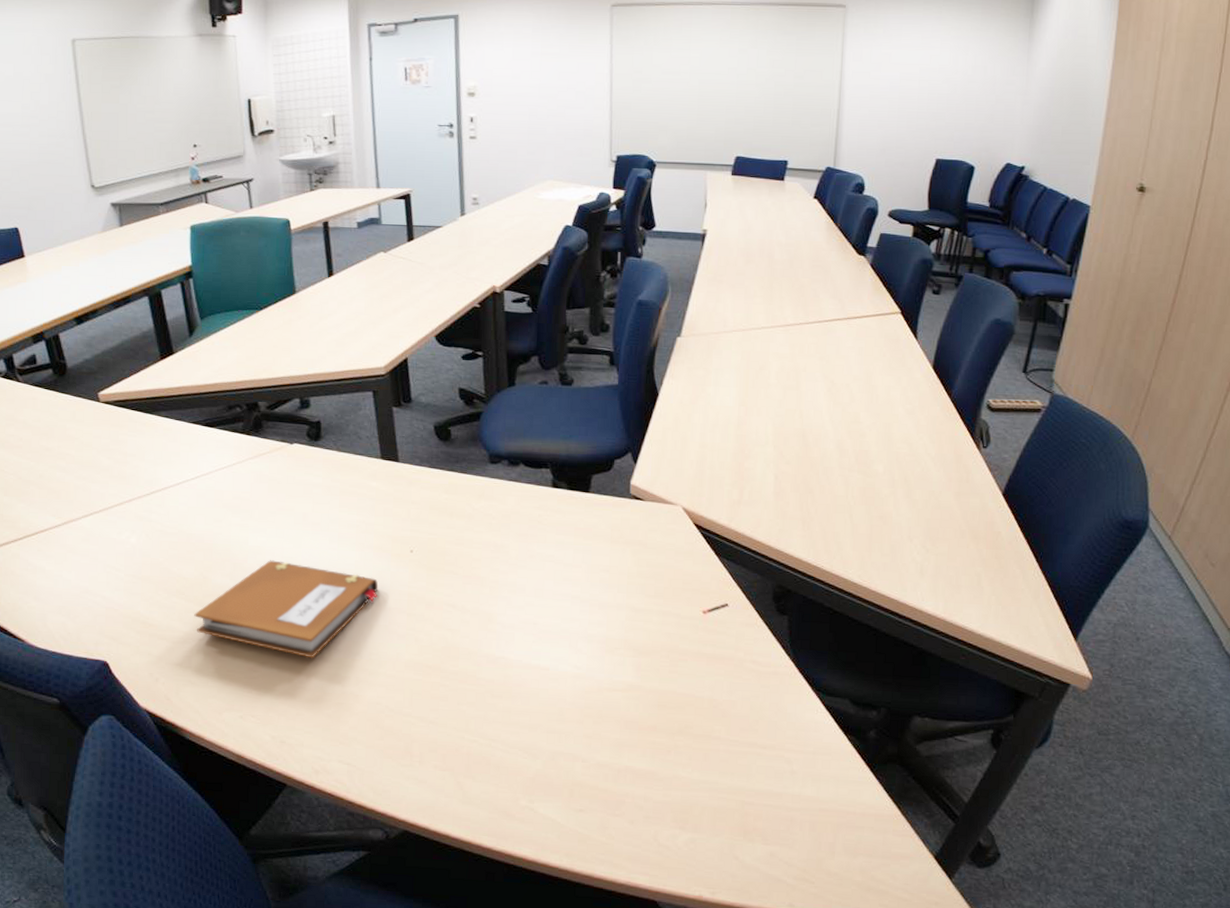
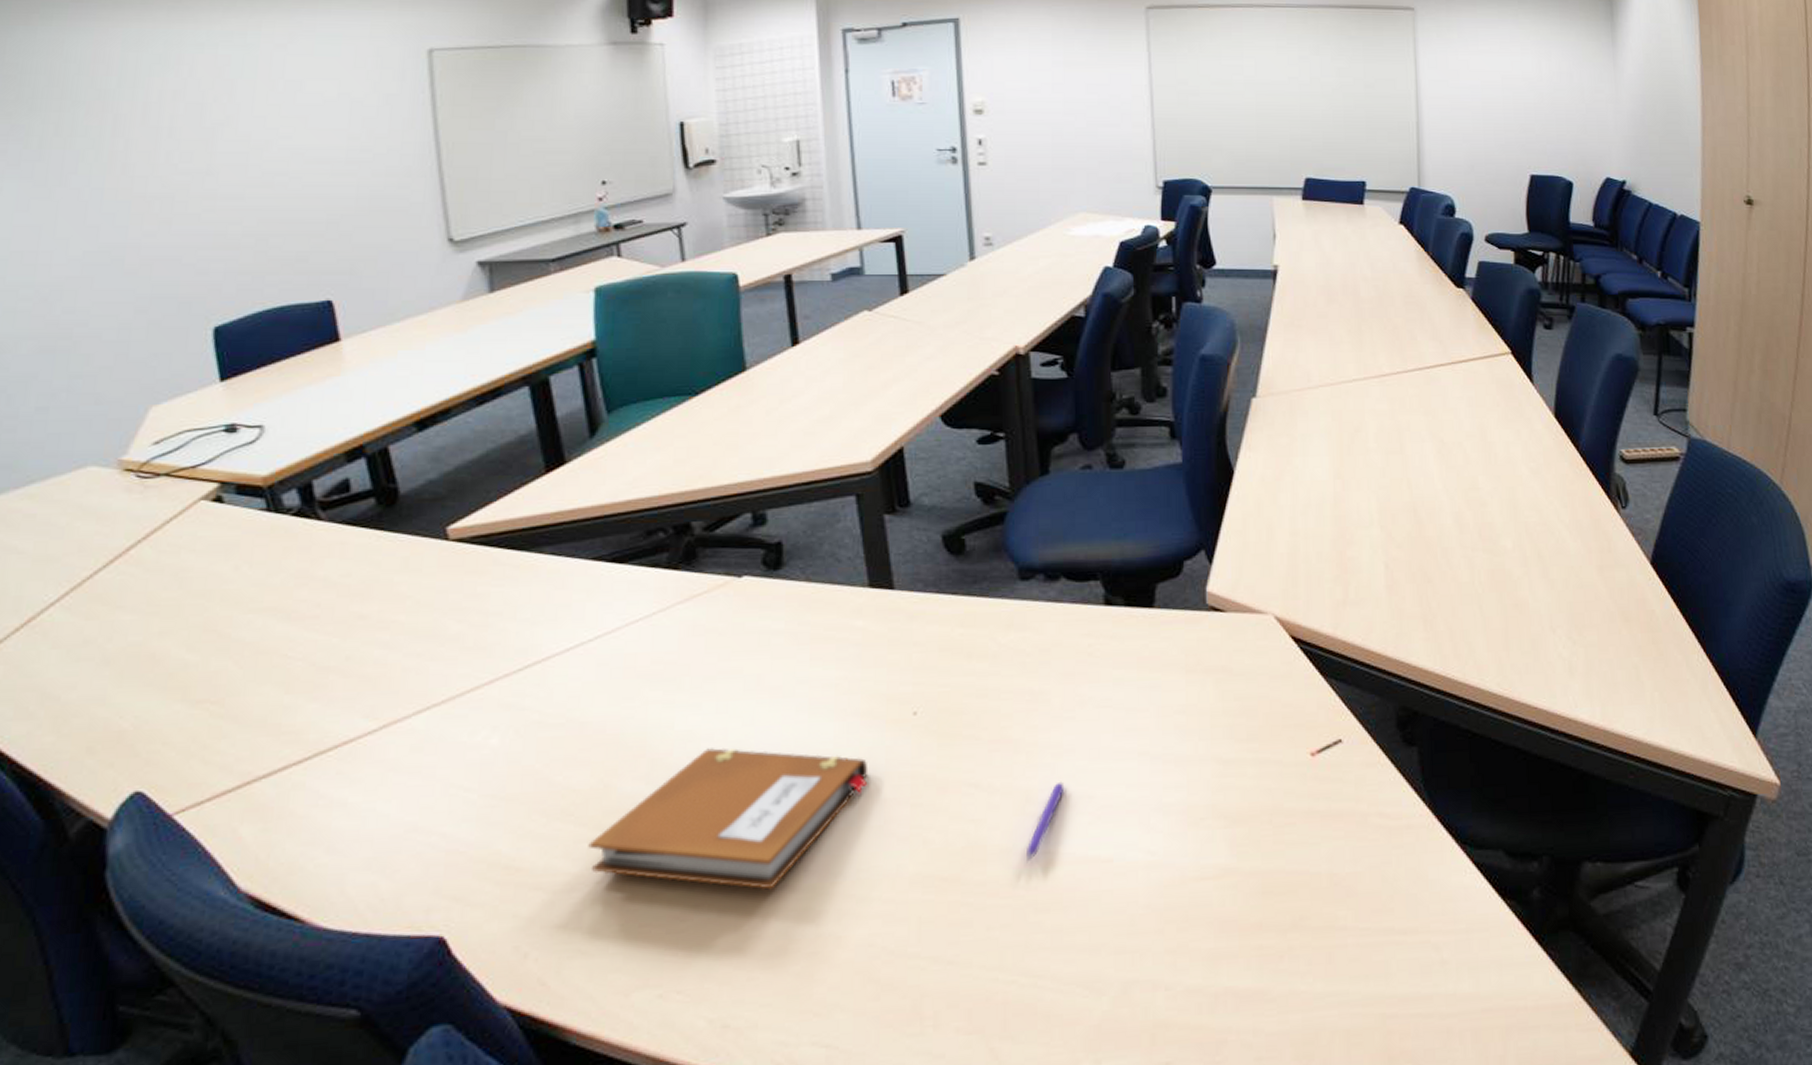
pen: none [487,610,517,663] -> present [1027,781,1065,862]

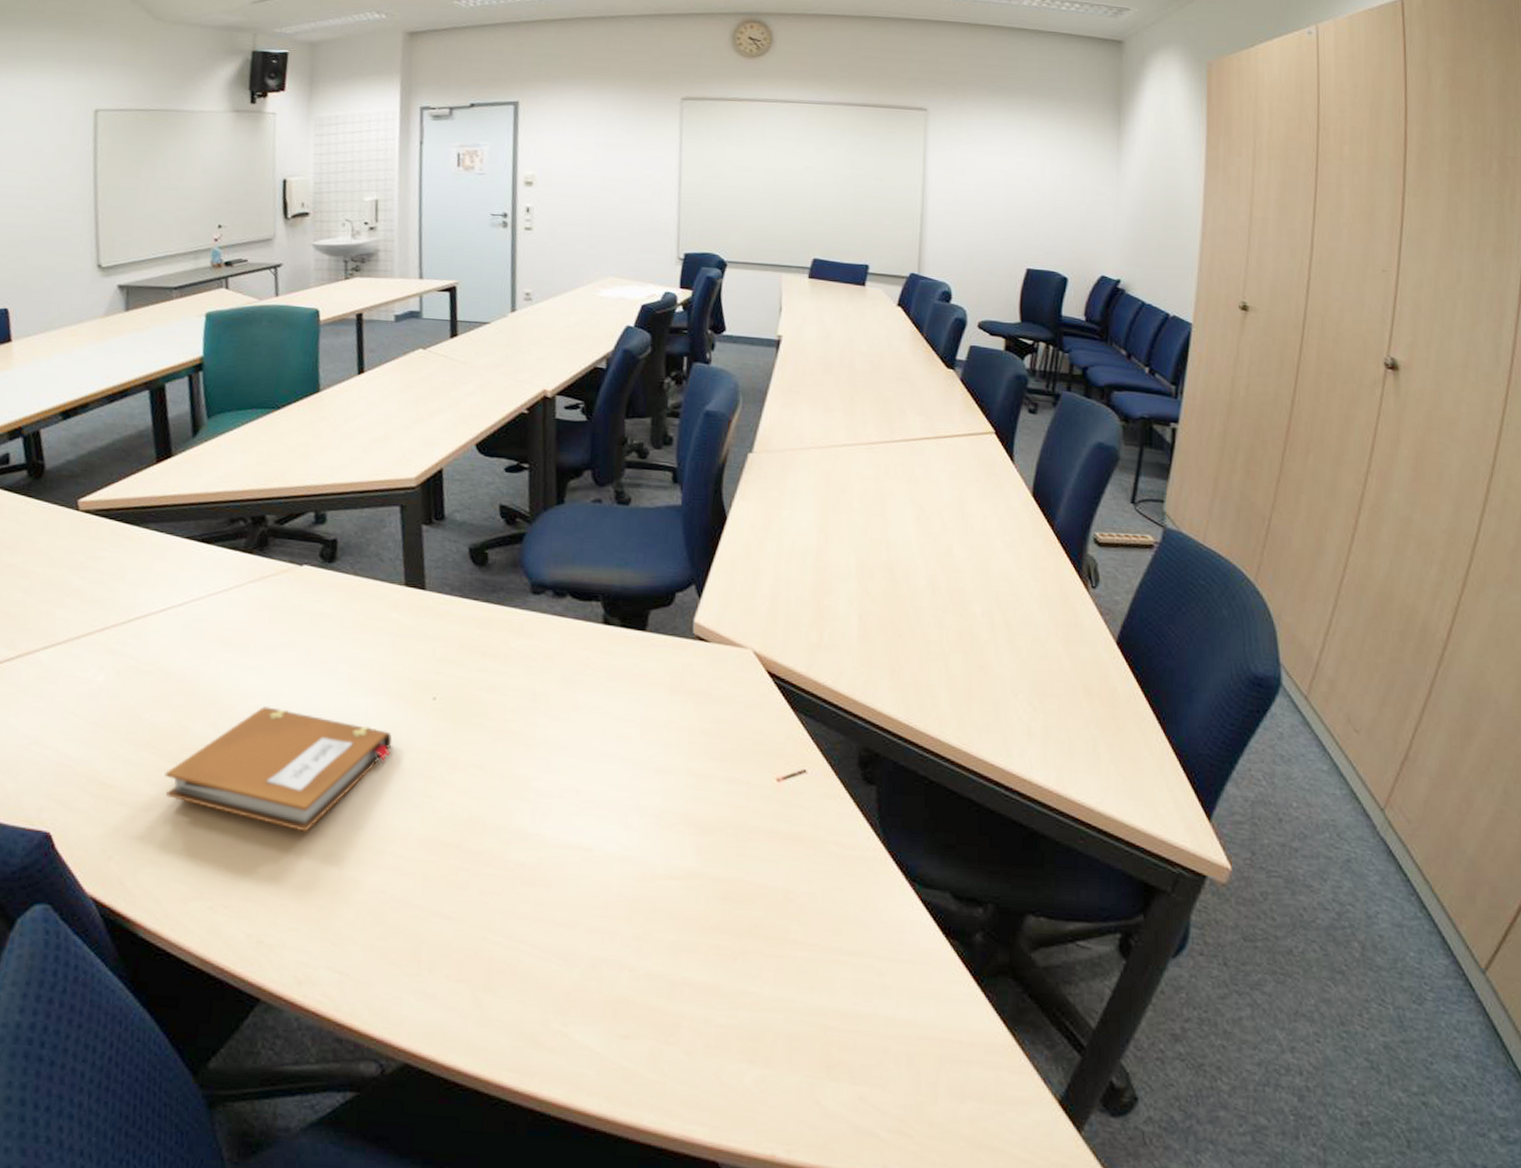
pen: present [1027,781,1065,862] -> none [518,774,556,840]

